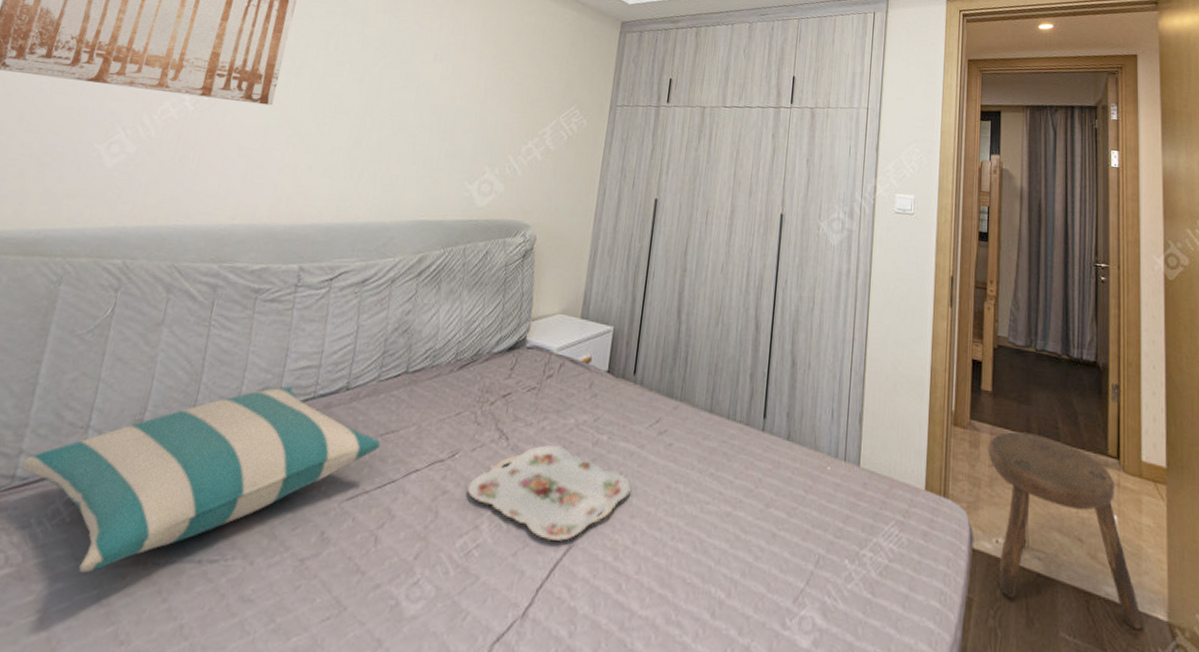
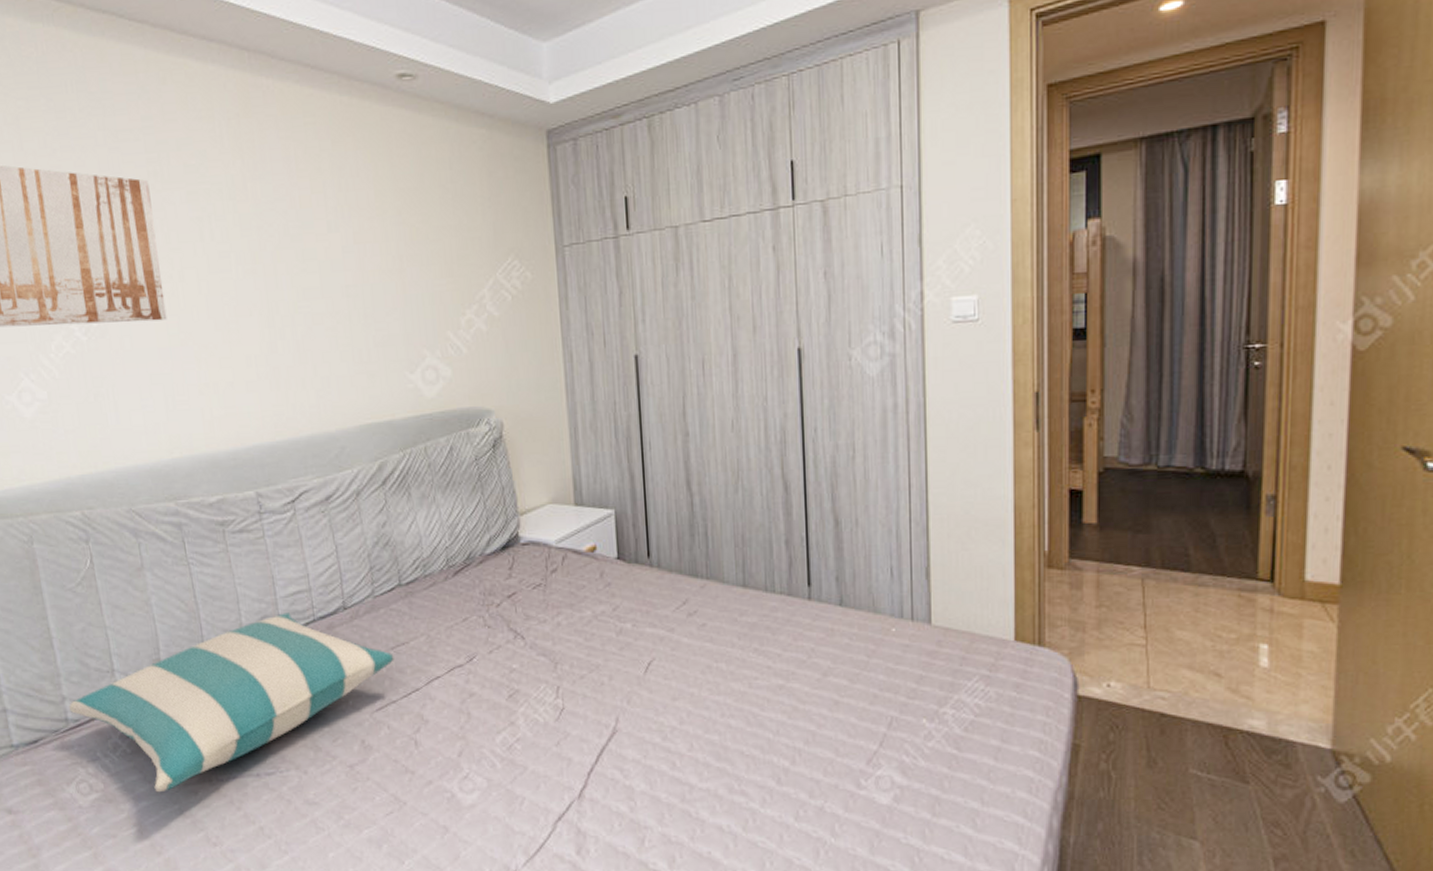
serving tray: present [467,444,631,541] -> none [494,638,667,730]
stool: present [988,431,1143,630] -> none [1094,565,1298,760]

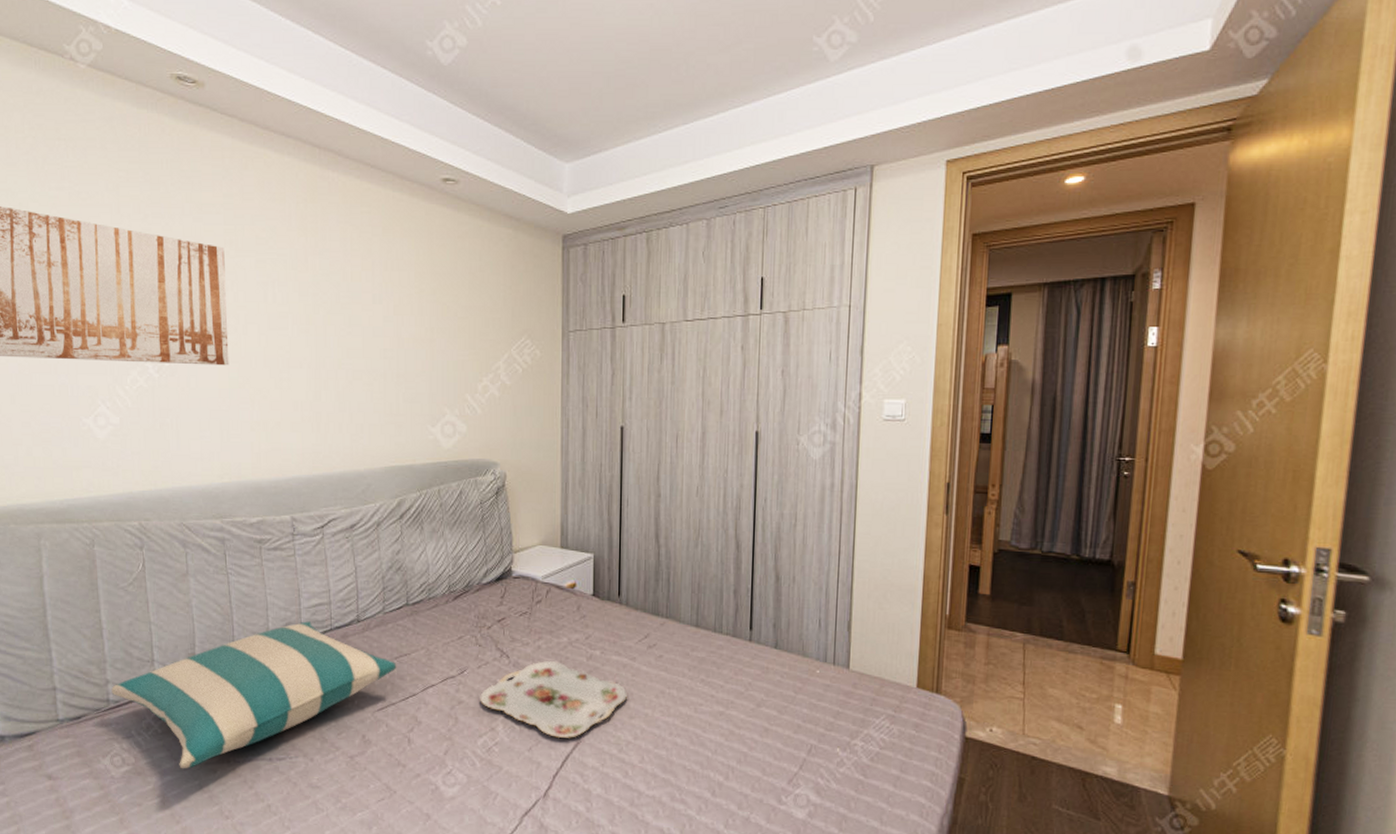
serving tray: none [494,638,667,730] -> present [480,660,627,739]

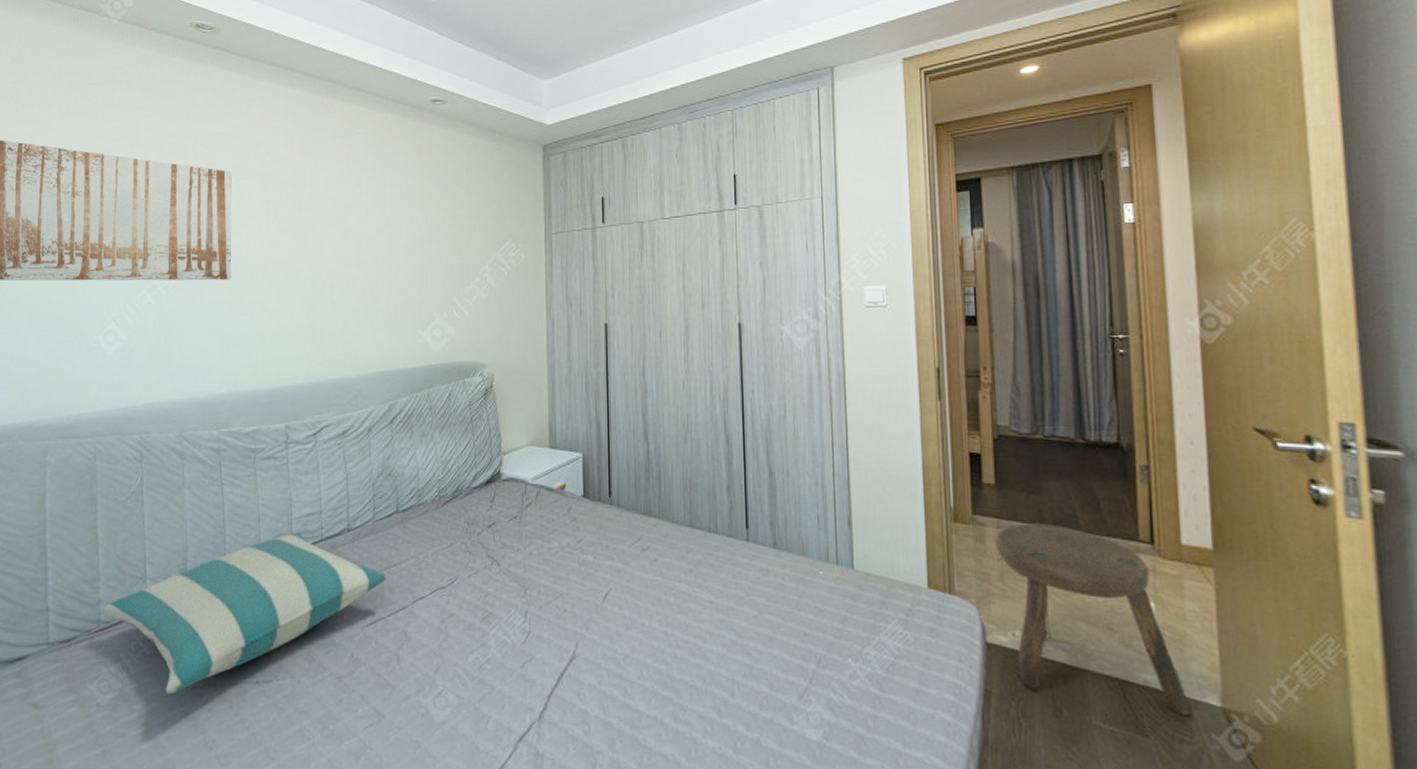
serving tray: present [480,660,627,739] -> none [471,567,622,654]
stool: none [984,632,1141,803] -> present [995,523,1192,716]

